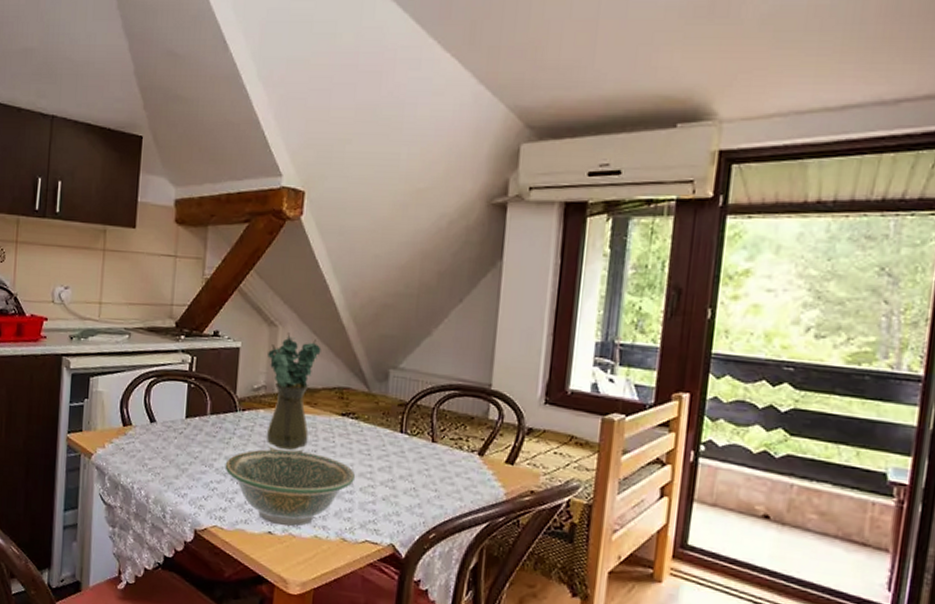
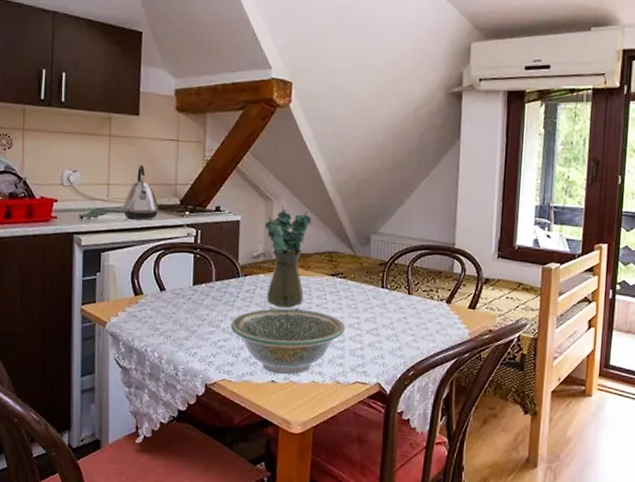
kettle: none [114,282,153,343] -> present [122,164,159,220]

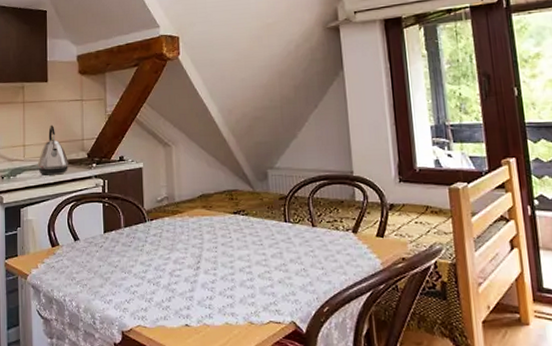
bowl: present [230,308,346,375] -> none [141,250,253,318]
vase: present [265,206,312,311] -> none [166,150,209,253]

